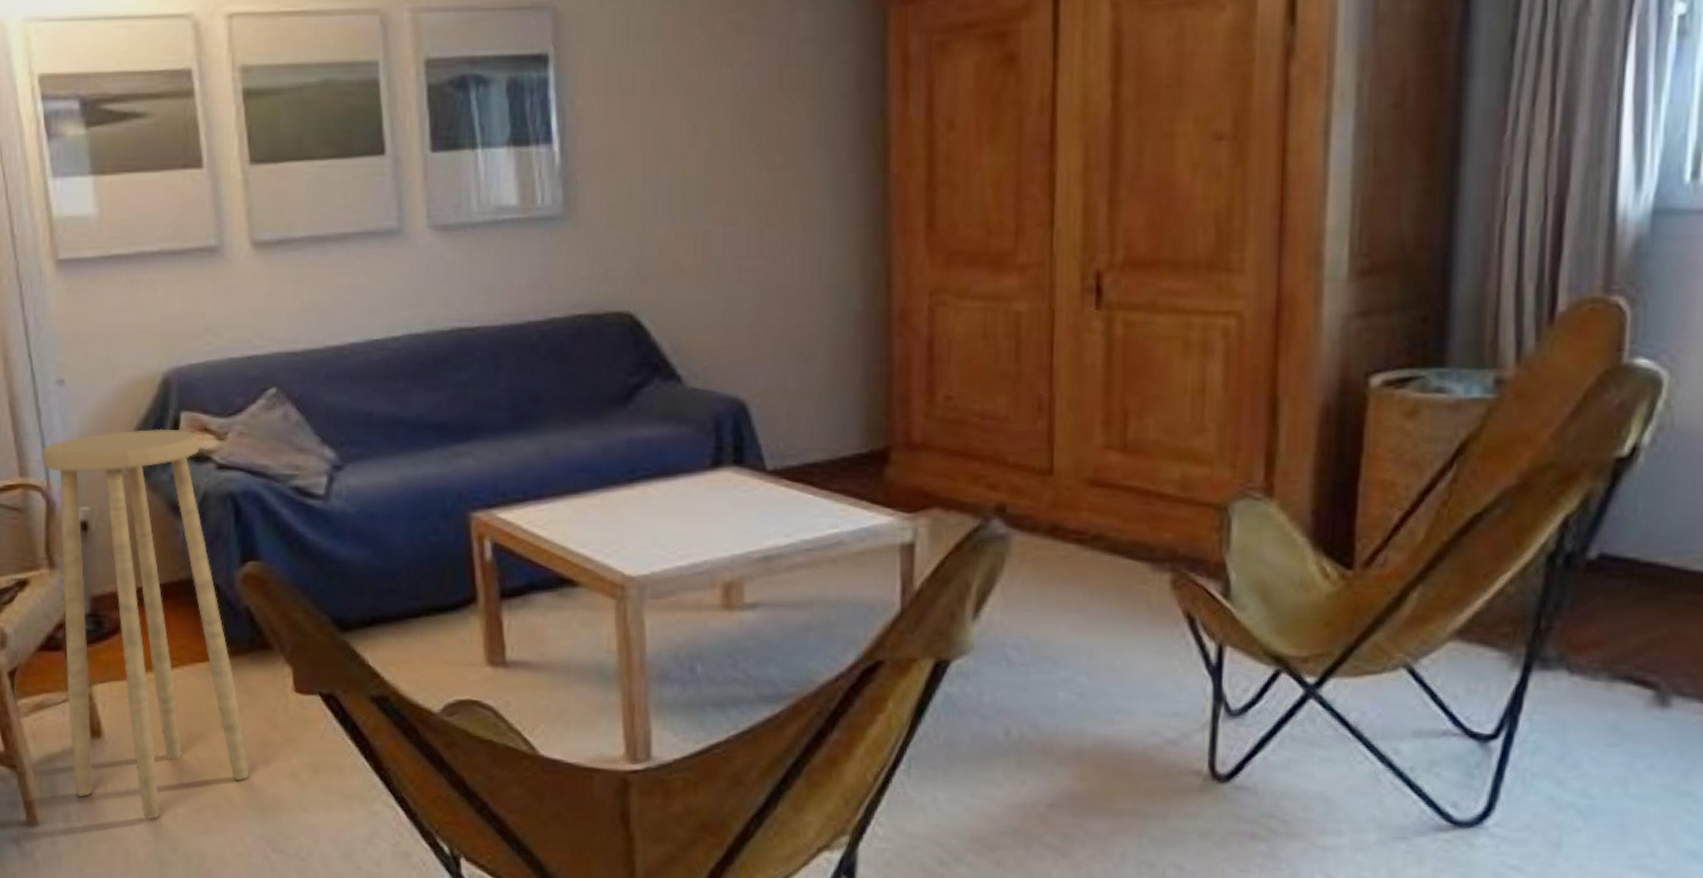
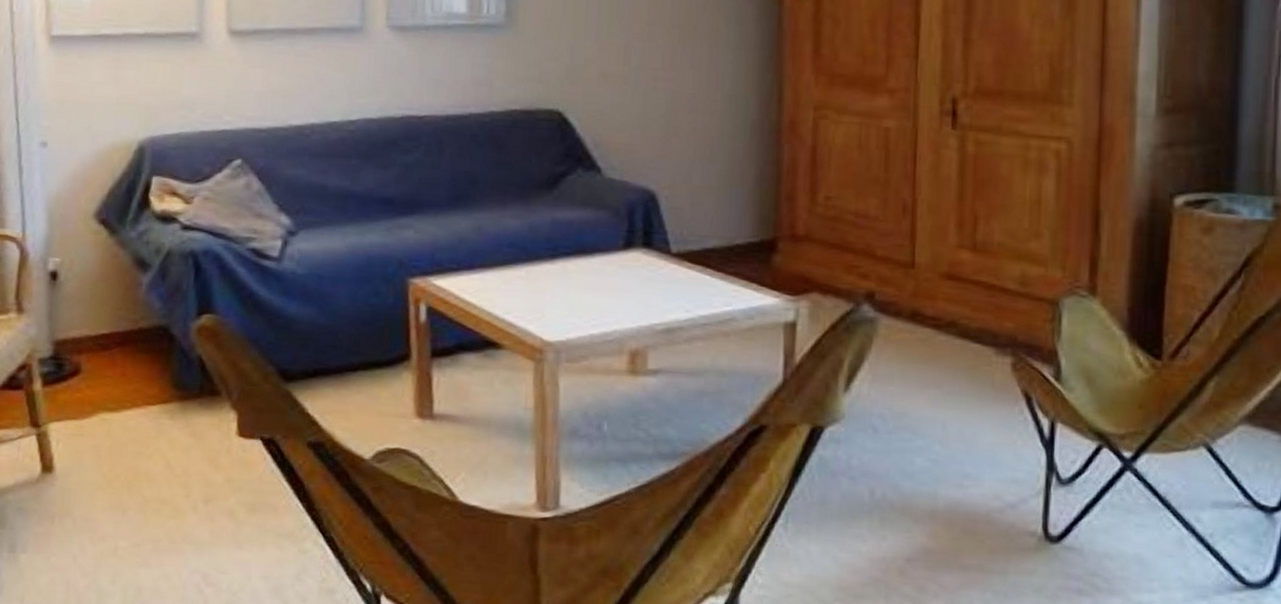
stool: present [42,428,250,819] -> none [20,190,190,551]

